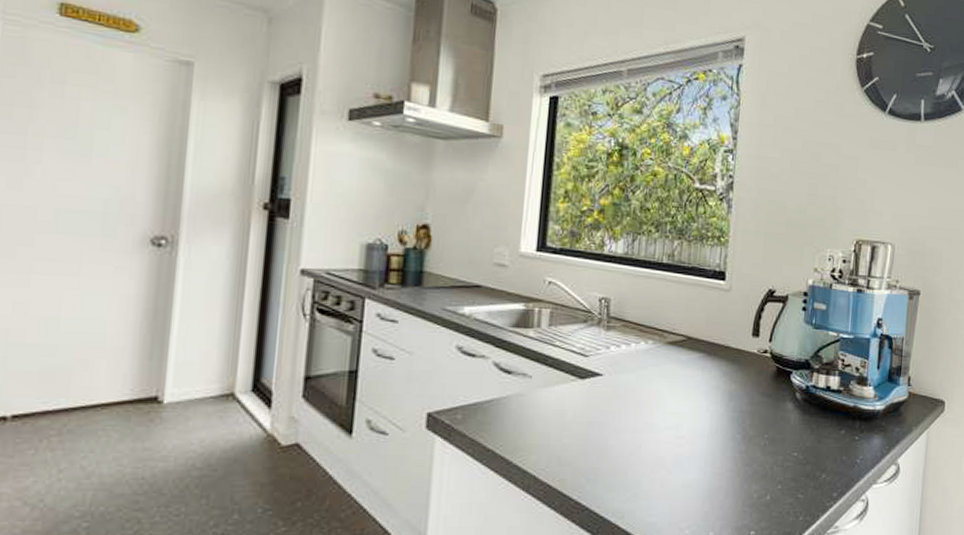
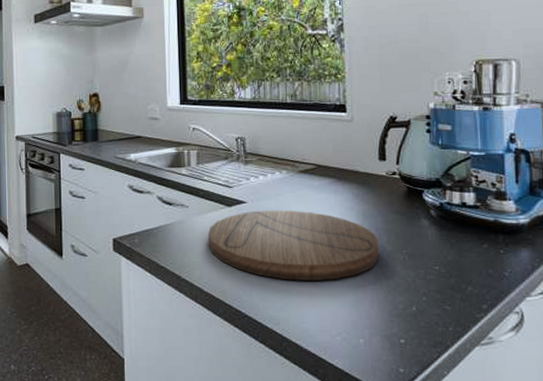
cutting board: none [550,385,742,468] -> present [207,210,379,281]

